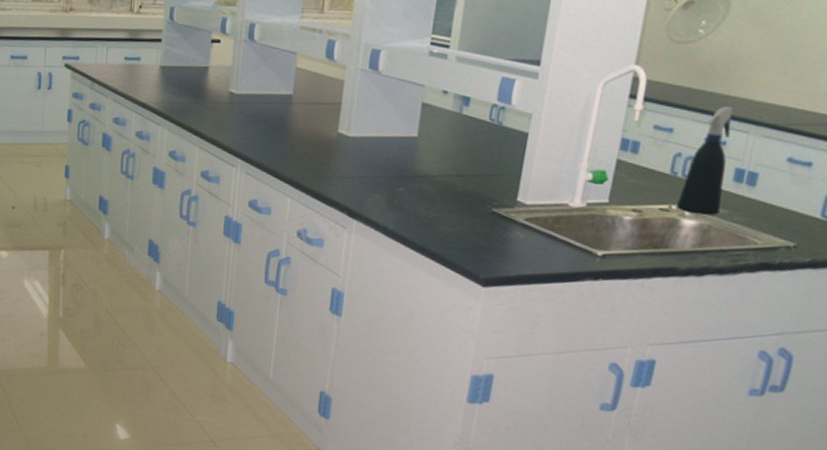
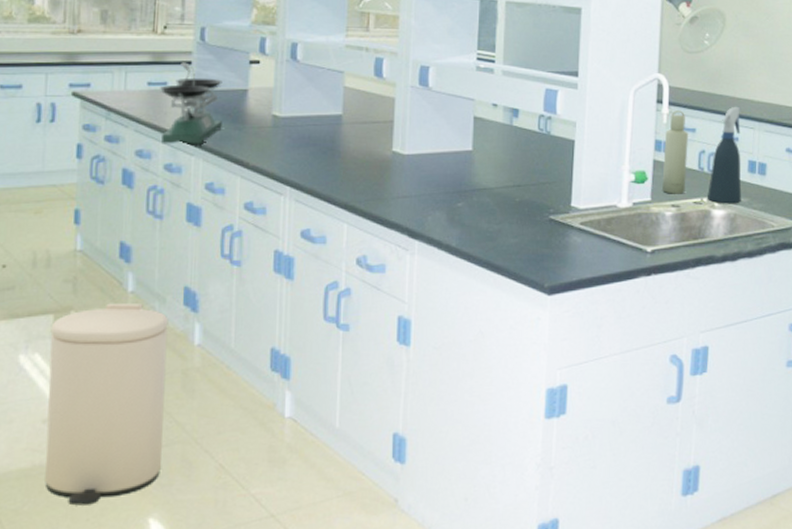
pedal bin: none [41,246,136,405] -> present [45,302,169,506]
balance scale: none [134,39,187,116] -> present [160,62,223,144]
bottle: none [623,107,664,199] -> present [662,110,689,194]

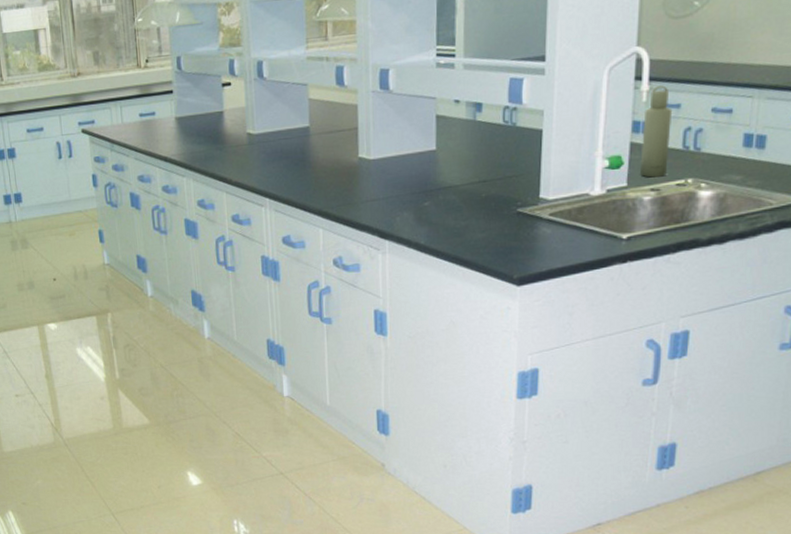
pedal bin: present [45,302,169,506] -> none [95,305,191,461]
balance scale: present [160,62,223,144] -> none [150,92,205,169]
spray bottle: present [708,106,741,203] -> none [693,73,738,183]

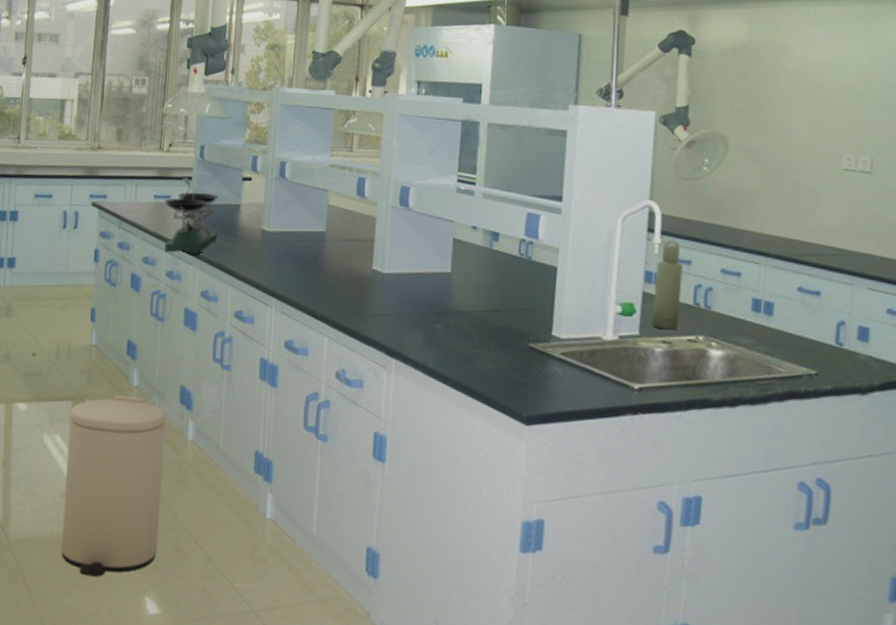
pedal bin: none [95,305,191,461] -> present [61,395,167,577]
balance scale: none [150,92,205,169] -> present [164,177,218,254]

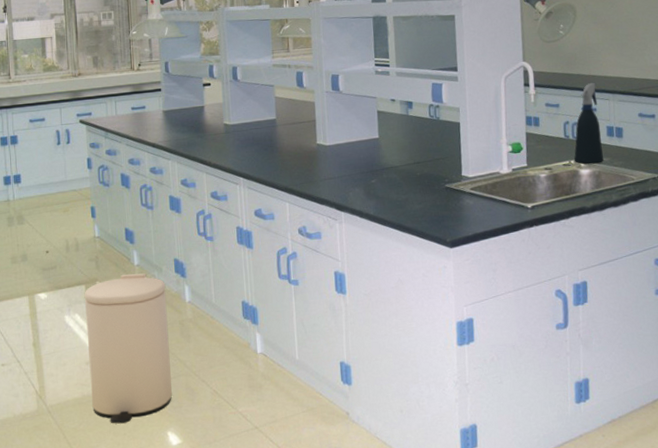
balance scale: present [164,177,218,254] -> none [141,90,188,153]
bottle: present [652,240,684,330] -> none [534,90,555,160]
spray bottle: none [704,238,745,344] -> present [574,82,604,164]

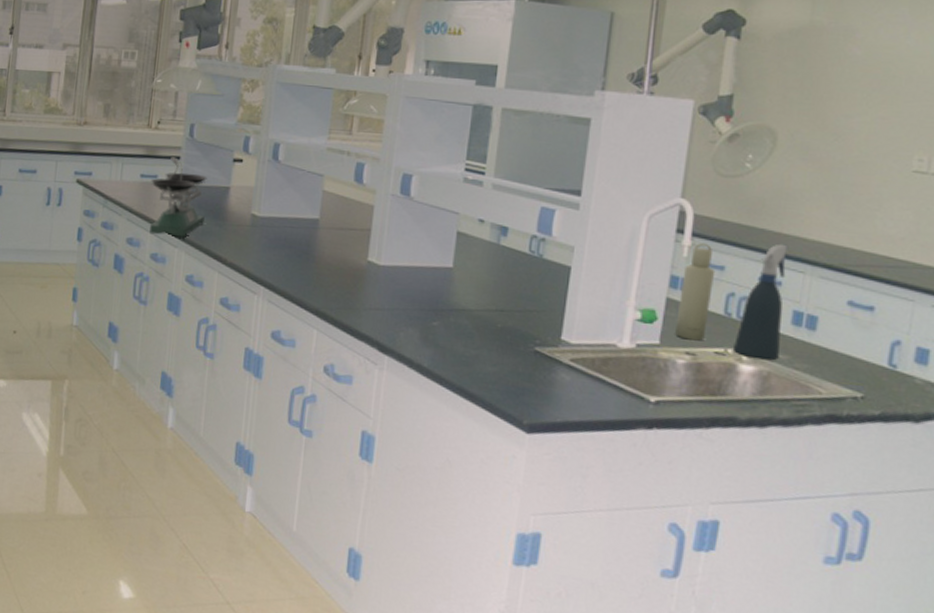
pedal bin: present [84,273,172,424] -> none [37,377,146,557]
balance scale: none [141,90,188,153] -> present [149,157,207,238]
bottle: none [534,90,555,160] -> present [675,243,716,341]

